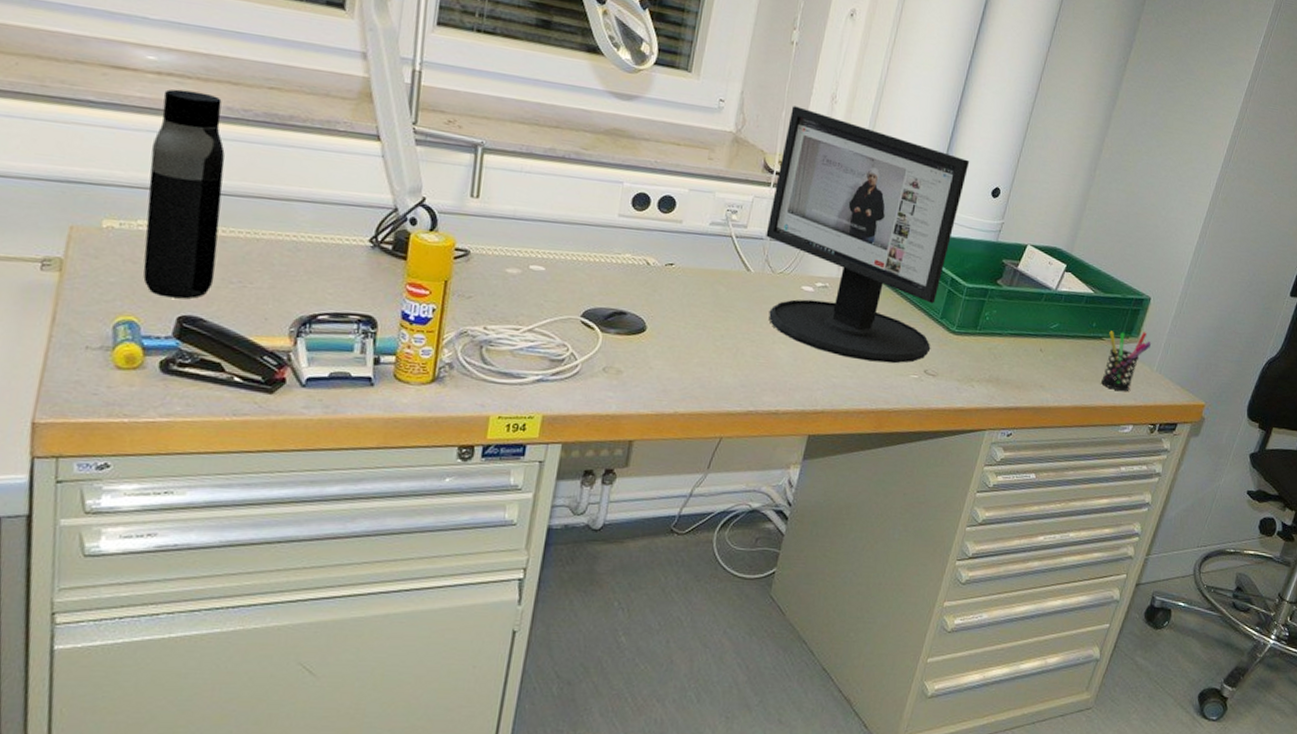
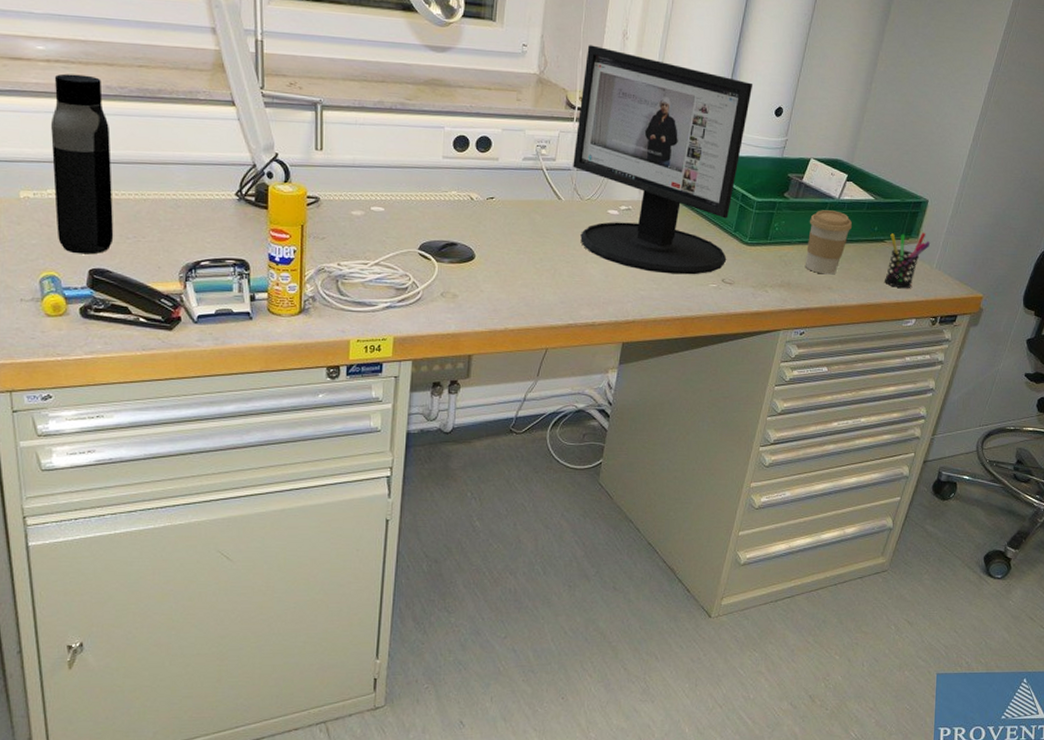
coffee cup: none [1016,301,1069,372] -> present [805,210,852,275]

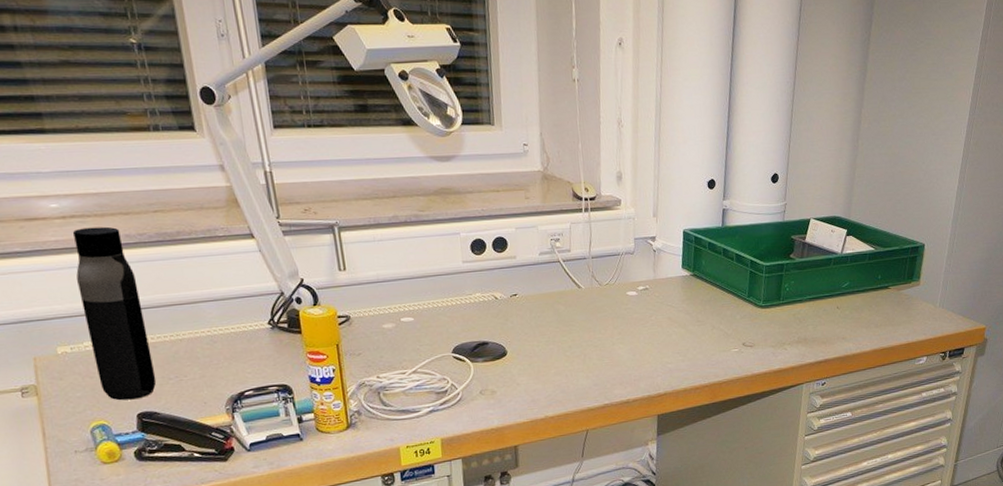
computer monitor: present [573,45,754,275] -> none [585,136,748,345]
coffee cup: present [805,210,852,275] -> none [817,265,857,326]
pen holder: present [885,232,931,289] -> none [893,275,932,330]

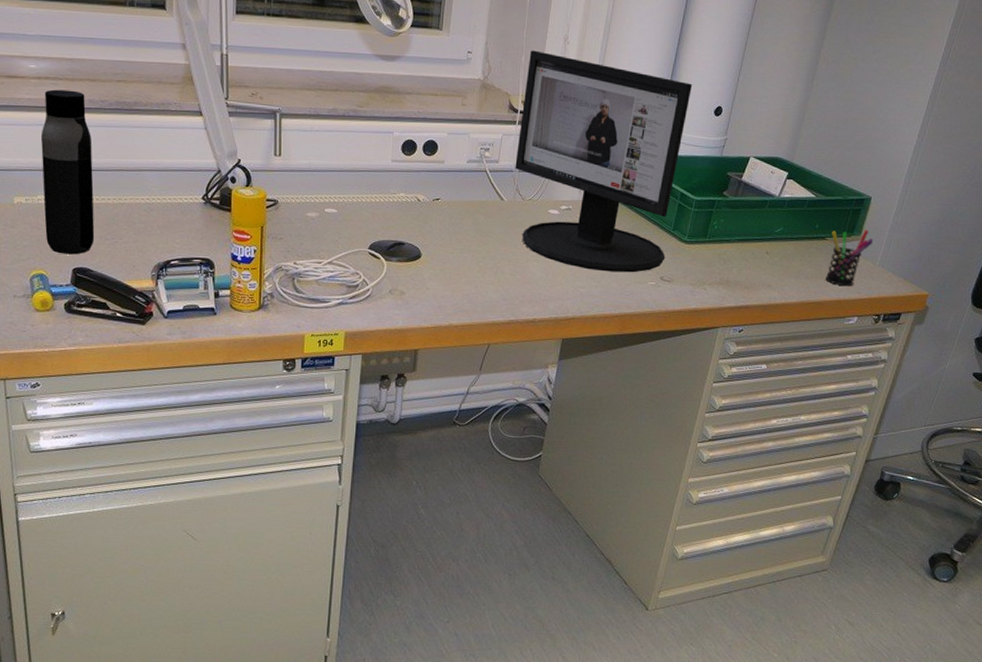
computer monitor: none [585,136,748,345] -> present [515,50,693,273]
pen holder: none [893,275,932,330] -> present [826,230,874,287]

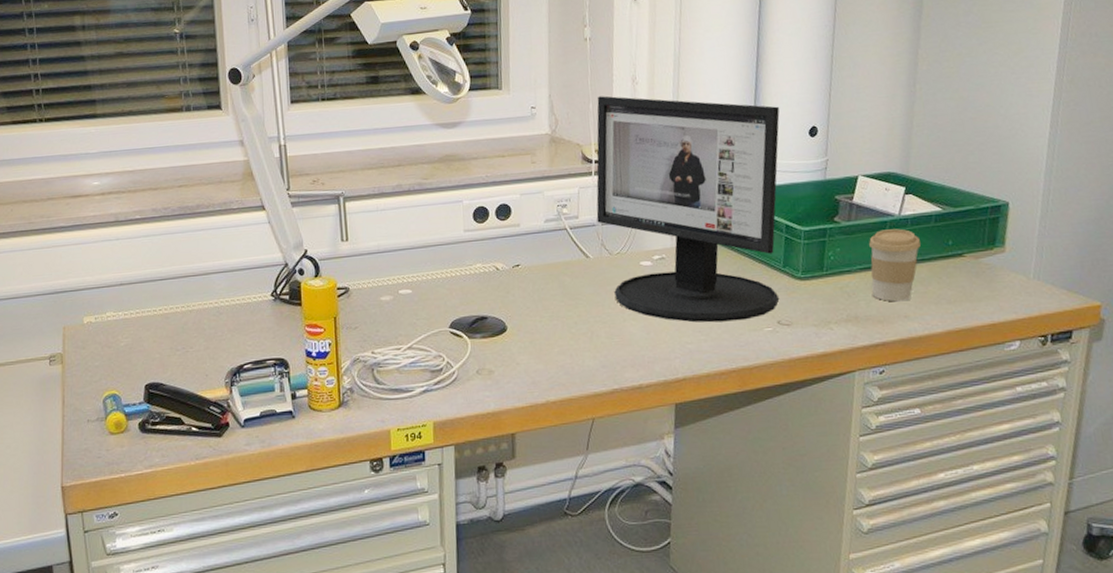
water bottle: present [41,89,95,255] -> none [108,201,165,371]
coffee cup: none [744,208,792,272] -> present [869,229,921,302]
pen holder: present [826,230,874,287] -> none [969,239,1022,308]

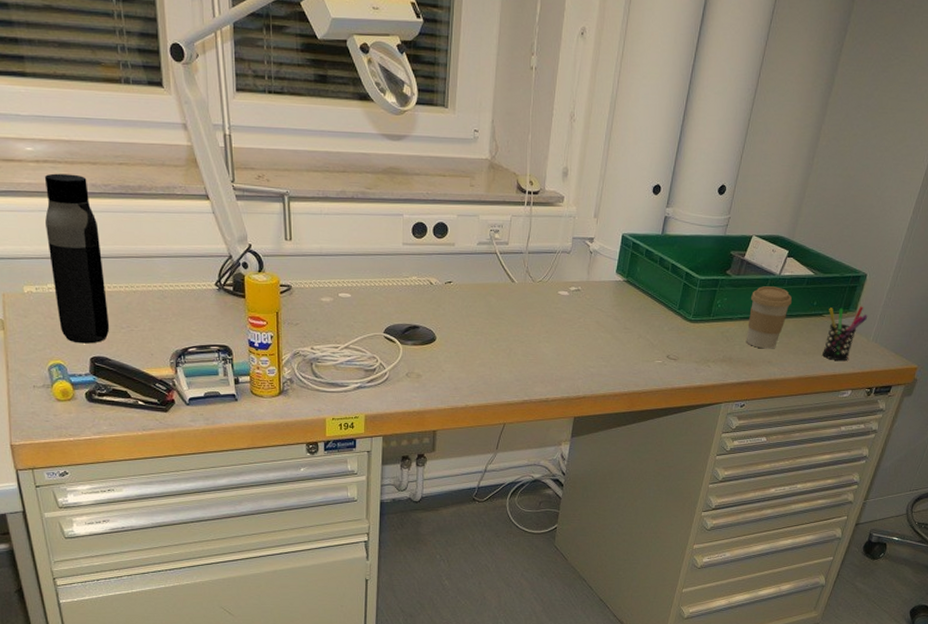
water bottle: none [108,201,165,371] -> present [44,173,110,344]
computer monitor: present [596,95,780,323] -> none [525,128,697,352]
pen holder: none [969,239,1022,308] -> present [822,306,868,362]

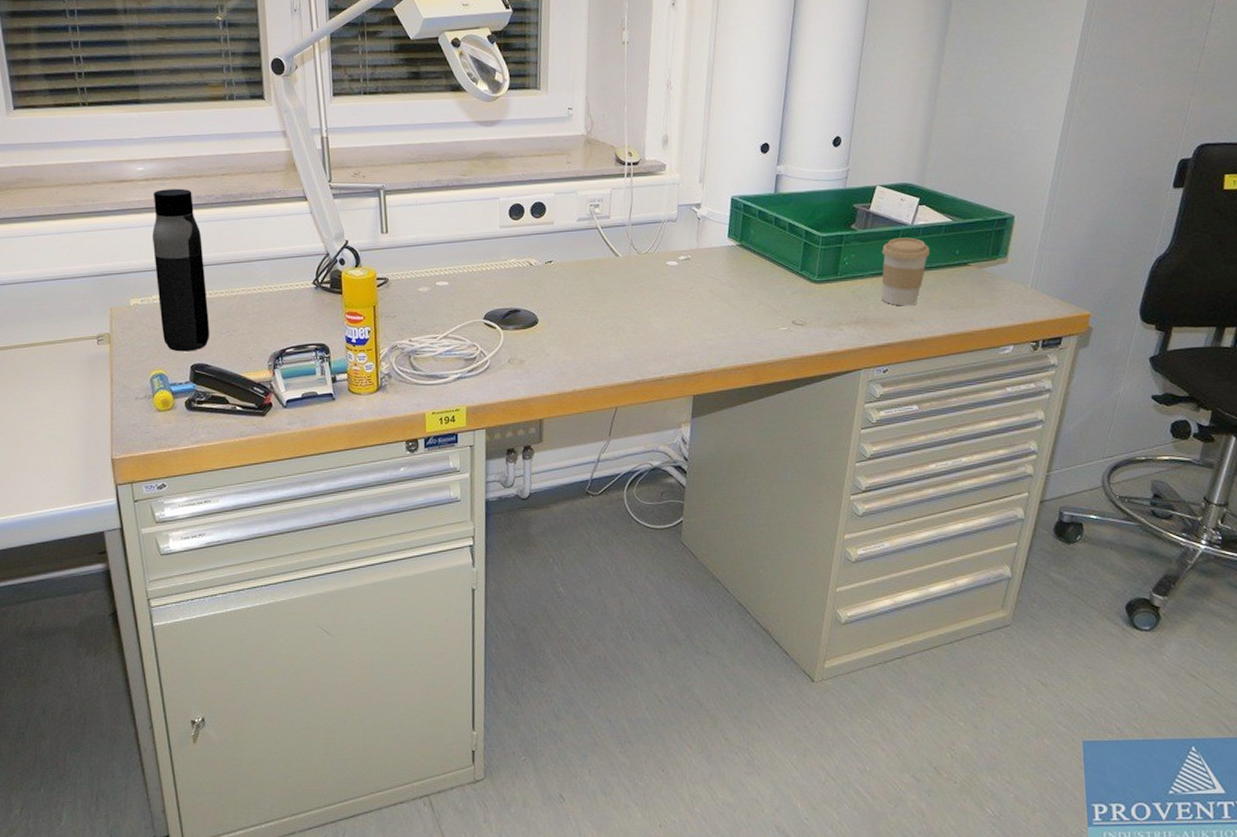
pen holder: present [822,306,868,362] -> none [973,251,1022,314]

